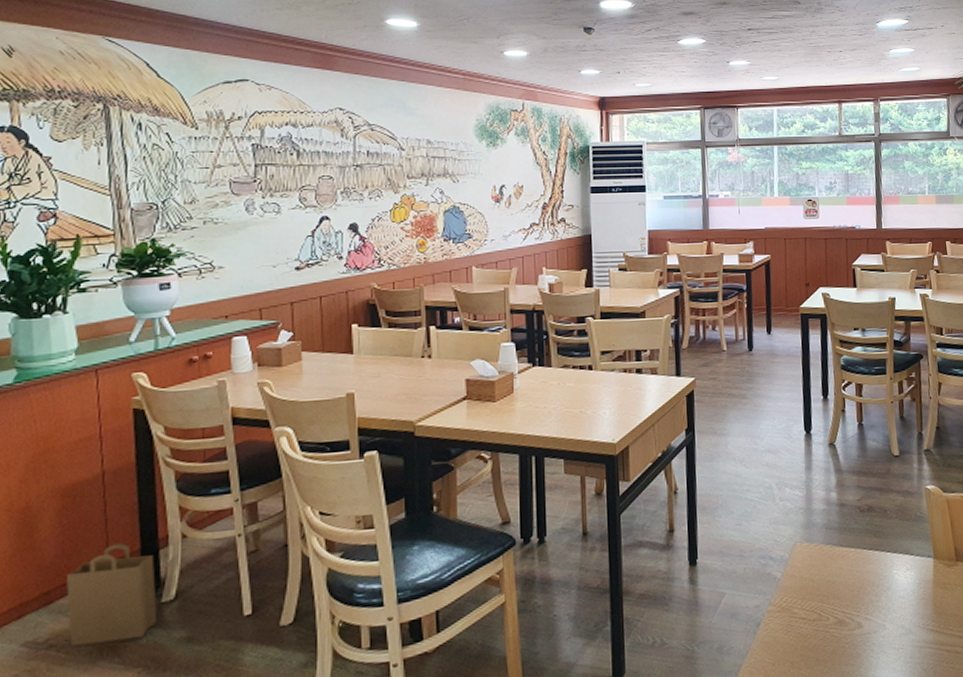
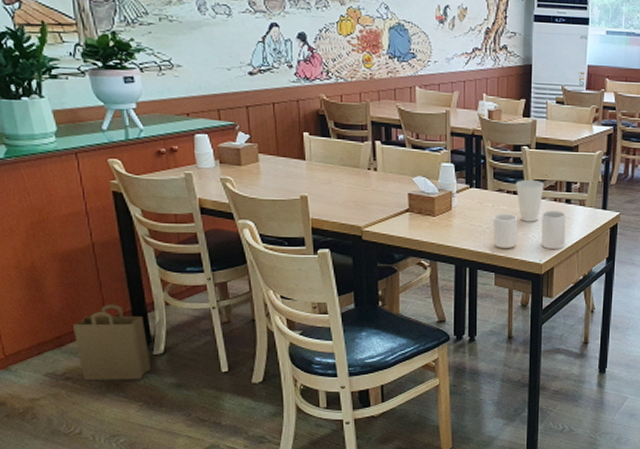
cup: none [559,390,587,431] -> present [492,213,518,249]
cup: none [582,351,612,398] -> present [516,179,544,222]
cup: none [612,382,639,427] -> present [541,210,566,250]

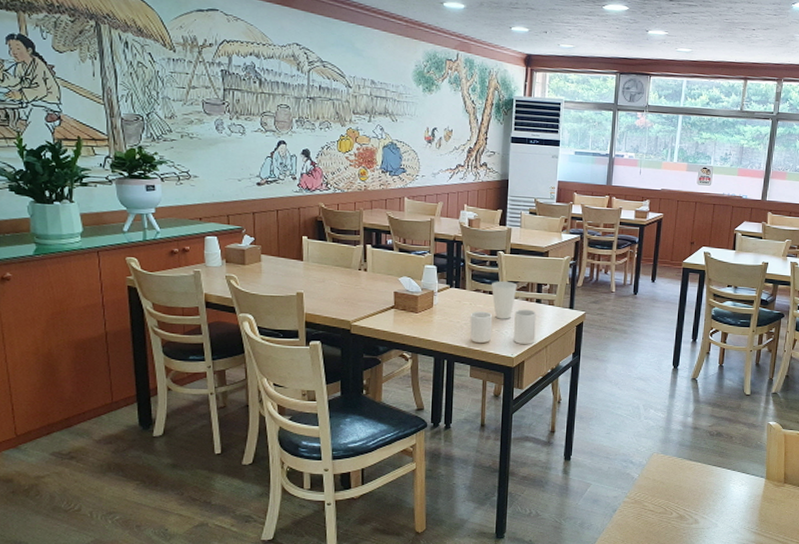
shopping bag: present [73,304,152,380] -> none [82,388,151,460]

